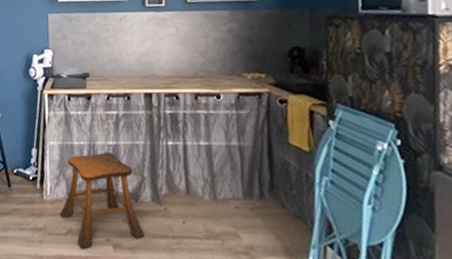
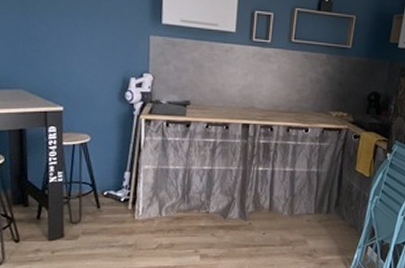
stool: present [59,151,144,248] -> none [150,175,229,259]

